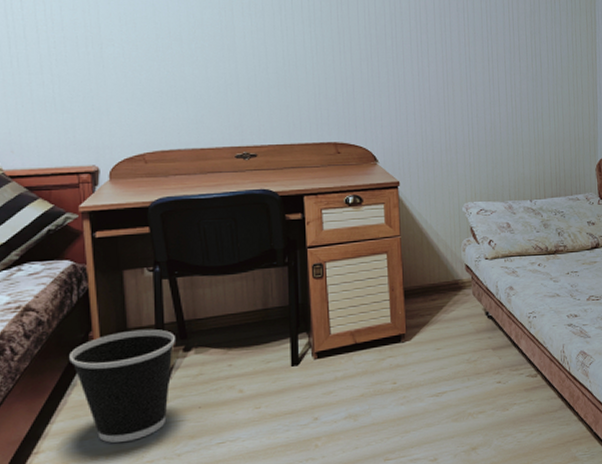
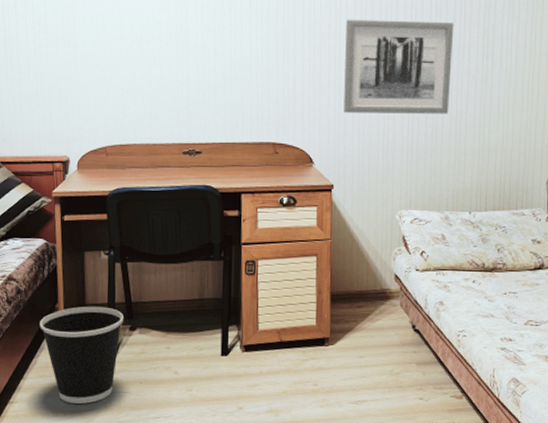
wall art: none [401,20,505,111] -> present [343,19,454,114]

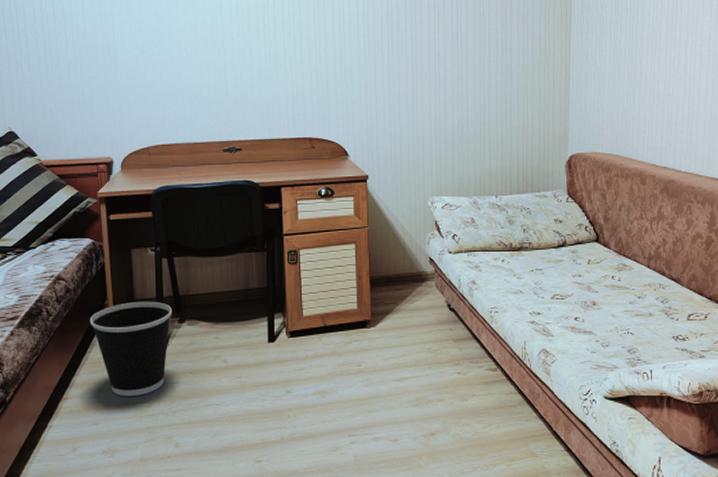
wall art: present [343,19,454,114] -> none [374,19,474,107]

